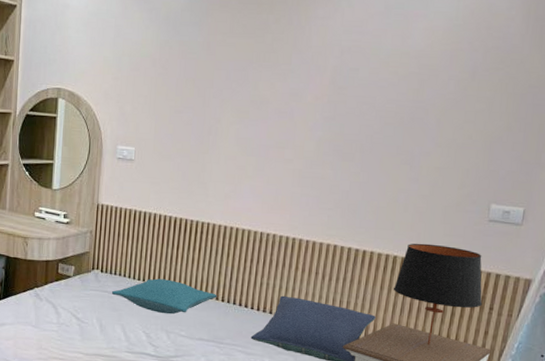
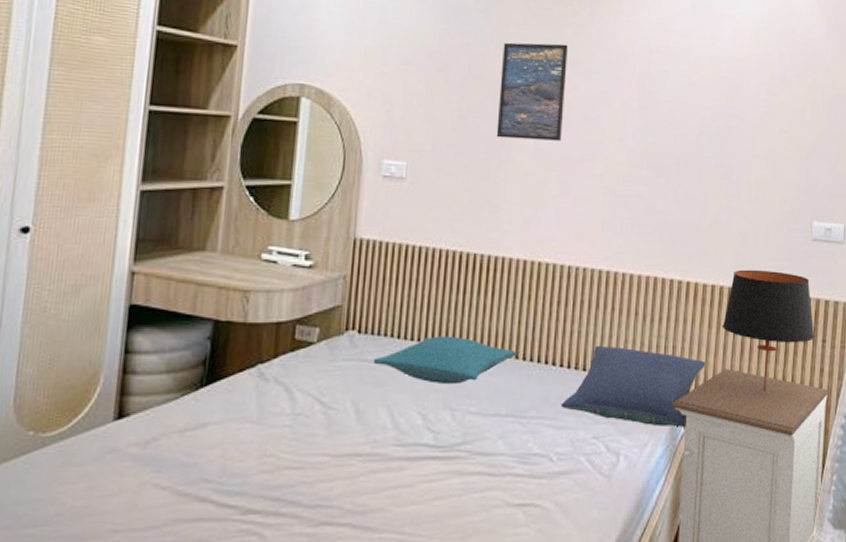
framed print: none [205,48,267,131] -> present [496,42,568,141]

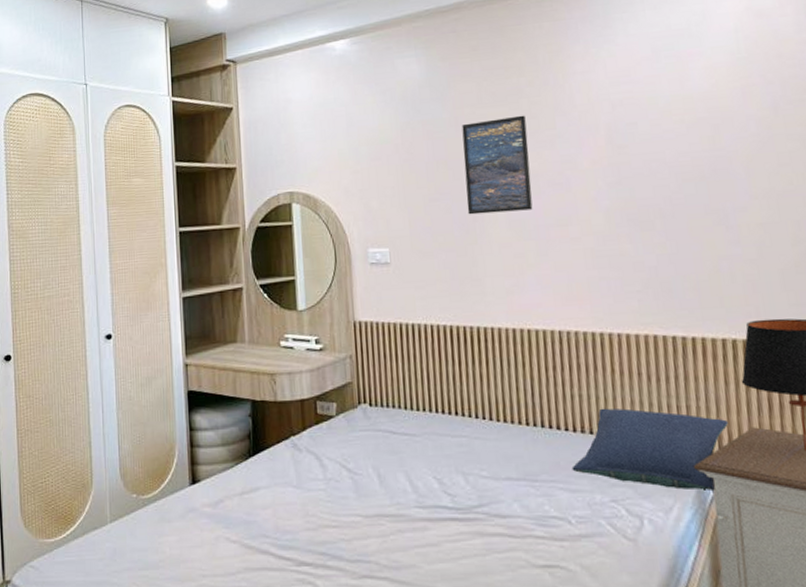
pillow: present [374,336,517,385] -> none [387,405,520,451]

